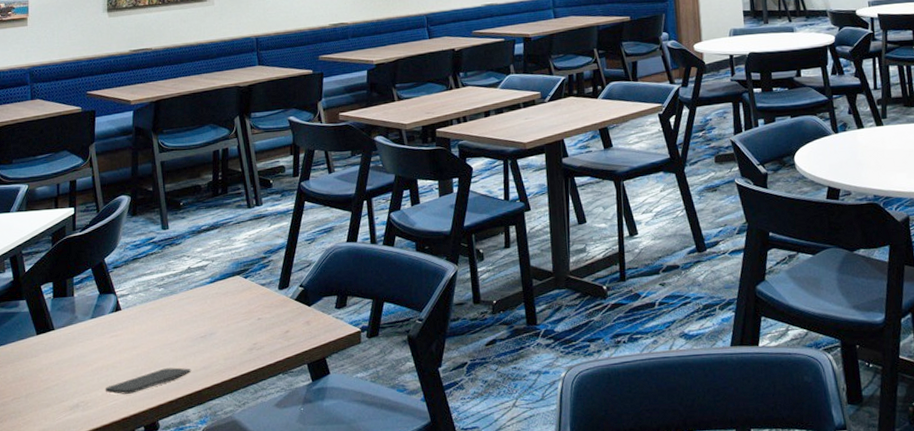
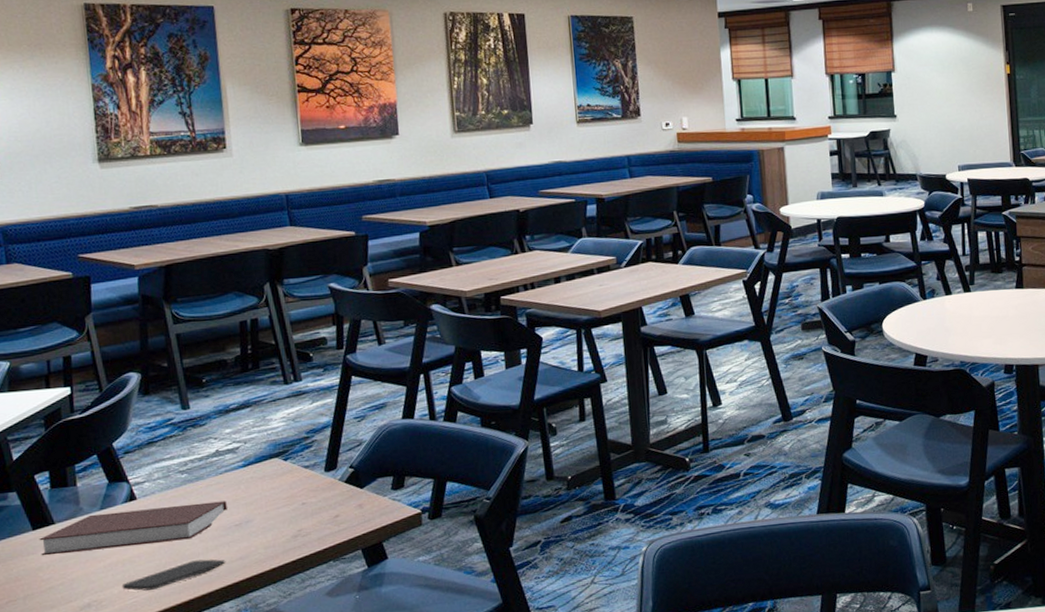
notebook: none [41,314,195,359] -> present [39,500,227,556]

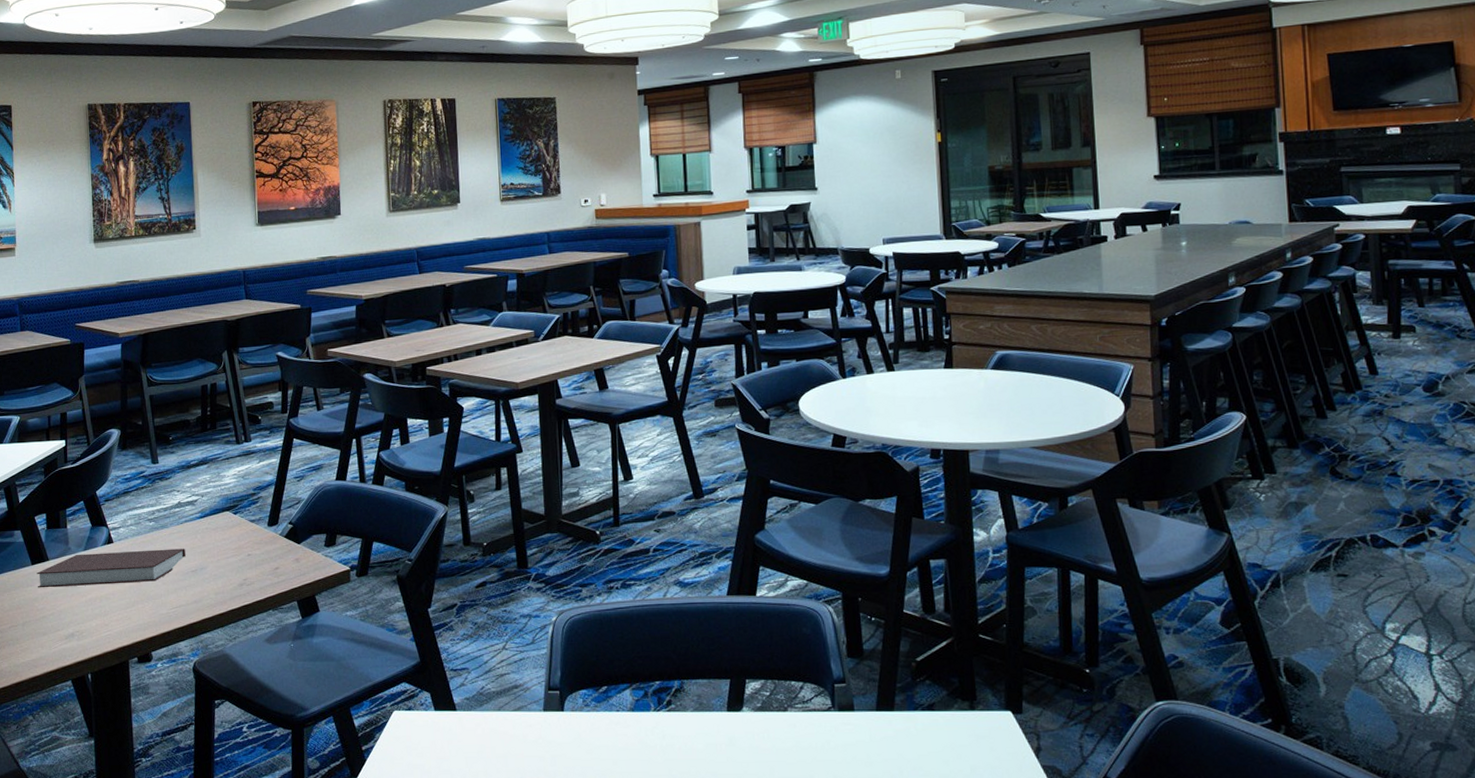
smartphone: present [121,559,226,591] -> none [99,600,183,625]

